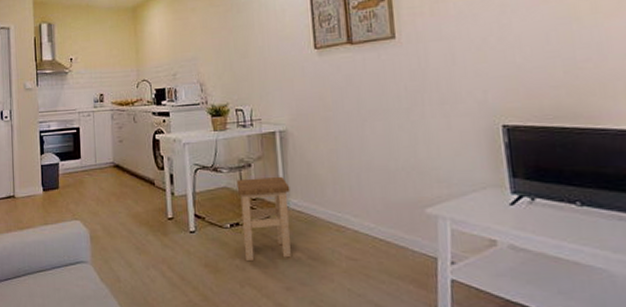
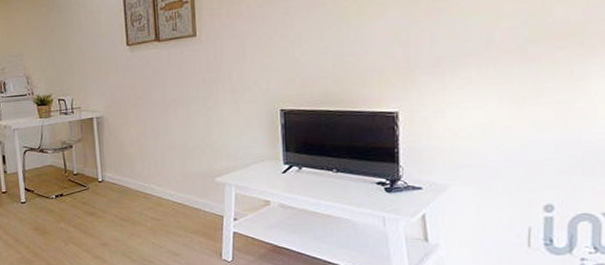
stool: present [236,176,291,262] -> none [60,155,106,225]

